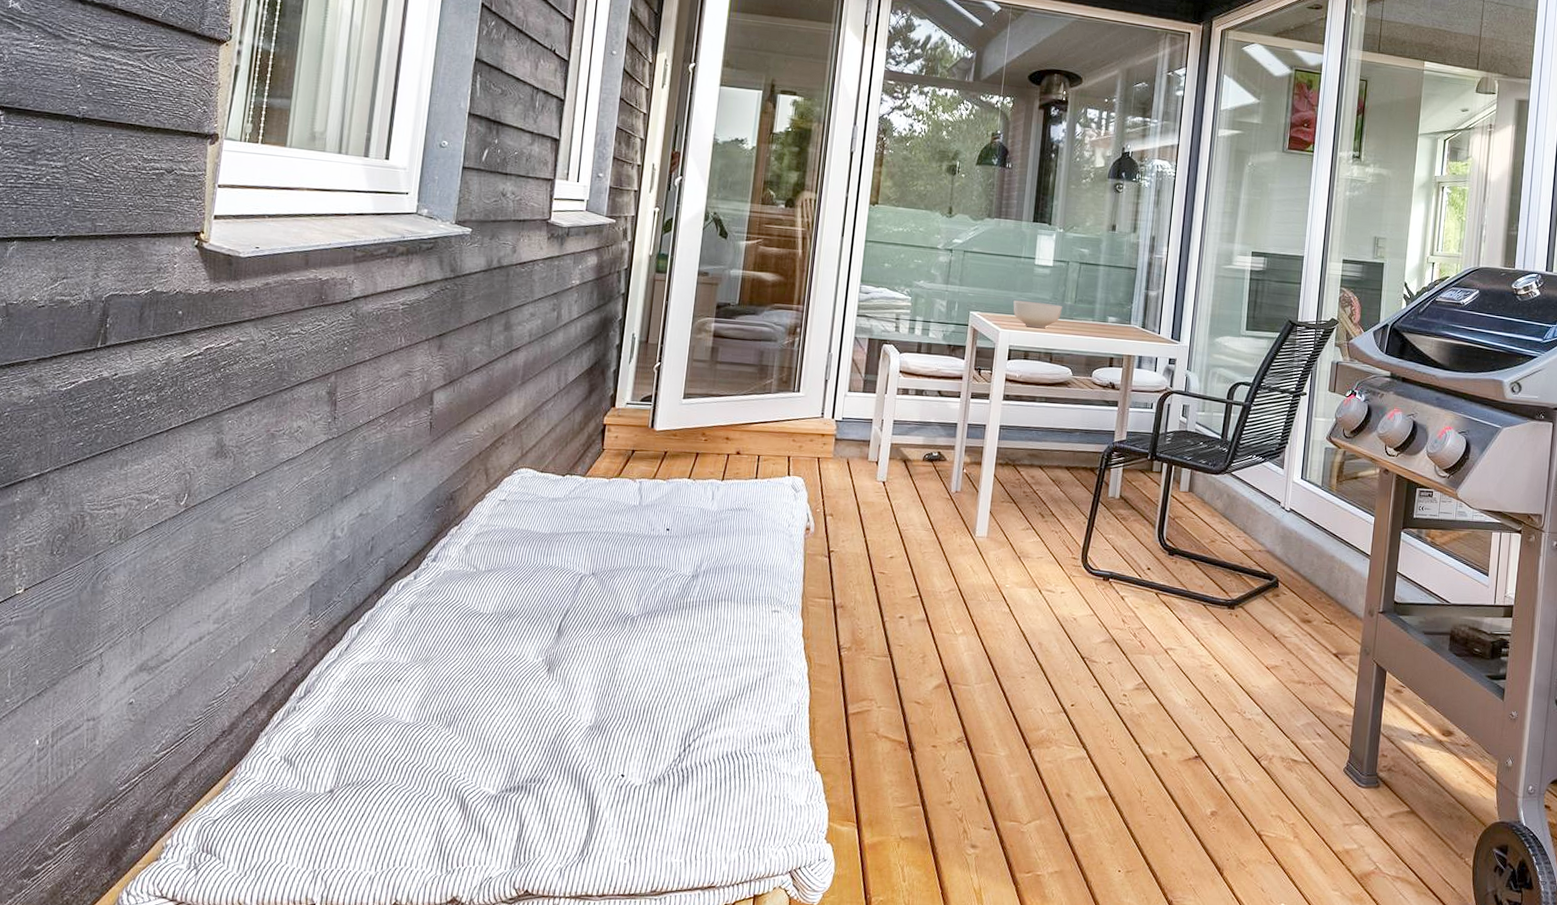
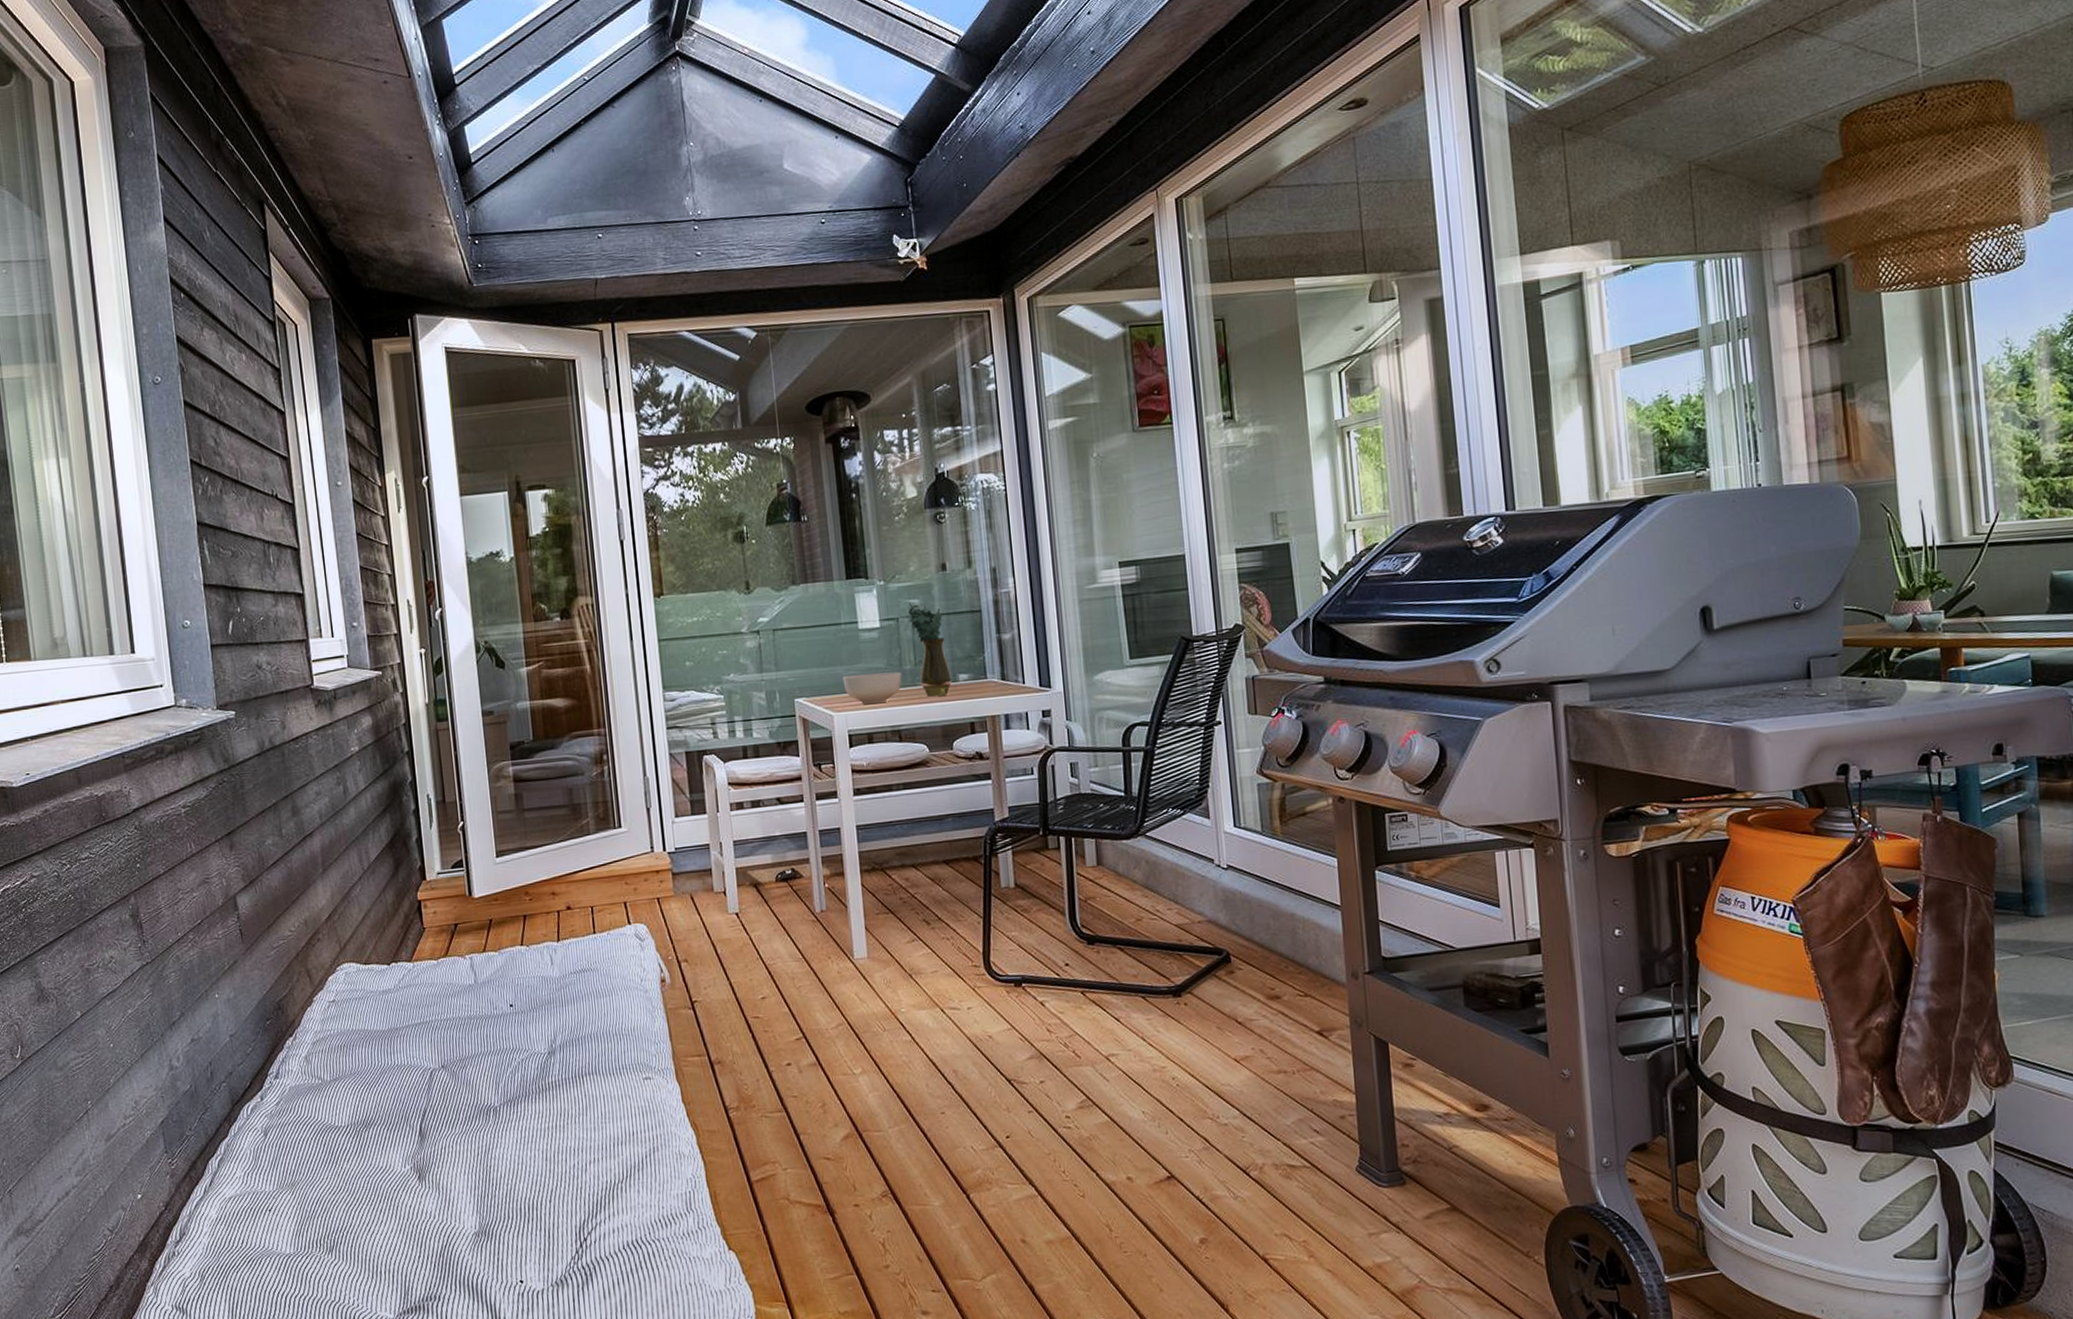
vase: none [1076,251,1105,332] -> present [908,603,953,697]

